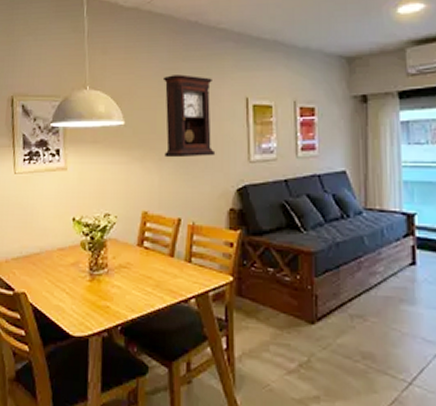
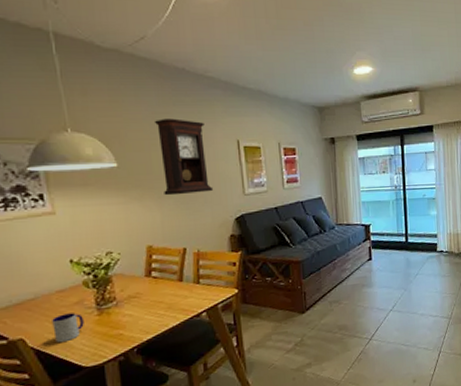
mug: none [50,273,77,305] -> present [52,312,84,343]

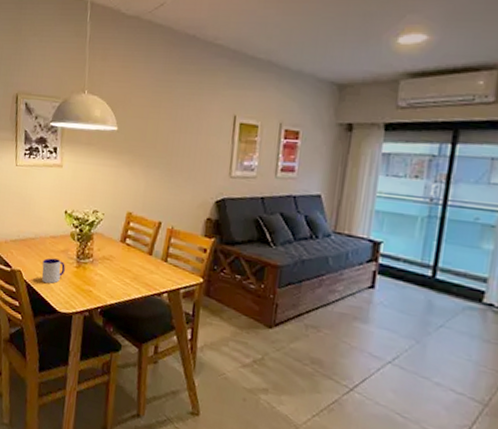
pendulum clock: present [154,118,214,196] -> none [152,86,204,168]

